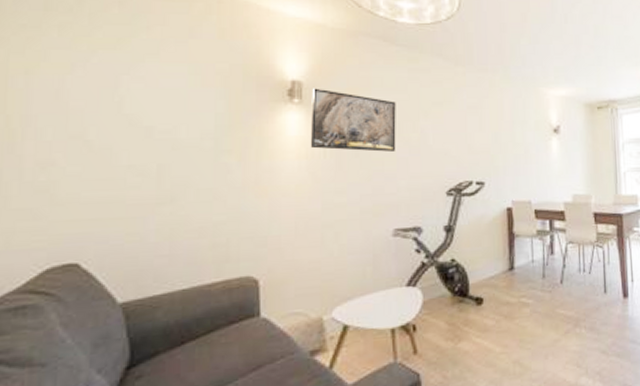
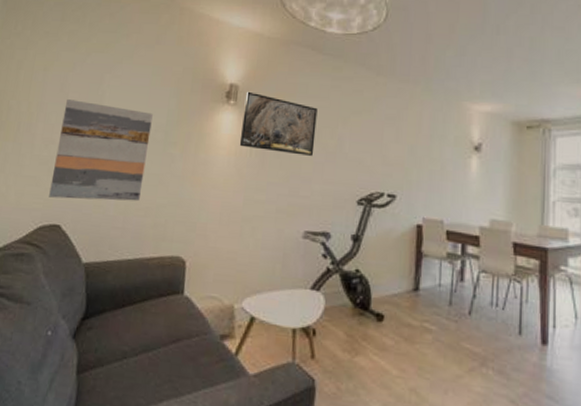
wall art: none [56,109,195,232] -> present [49,99,153,202]

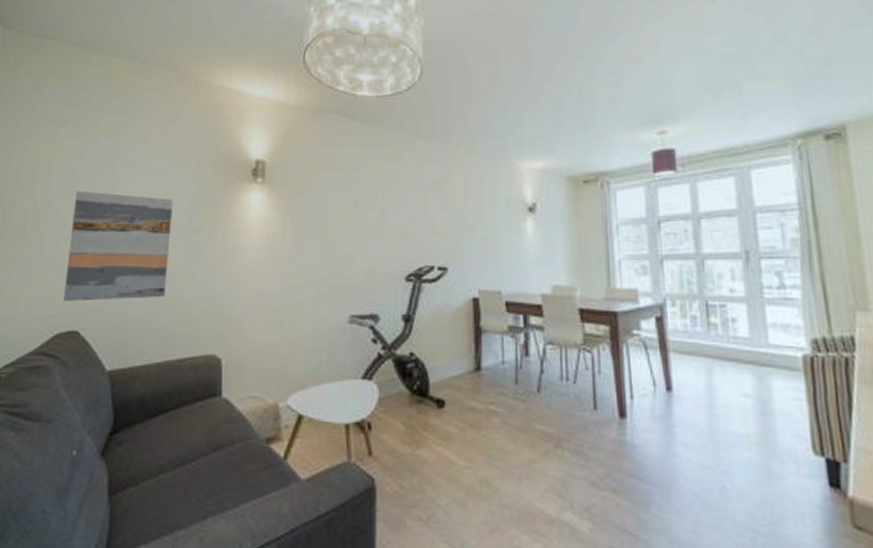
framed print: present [239,91,318,156] -> none [271,167,354,232]

